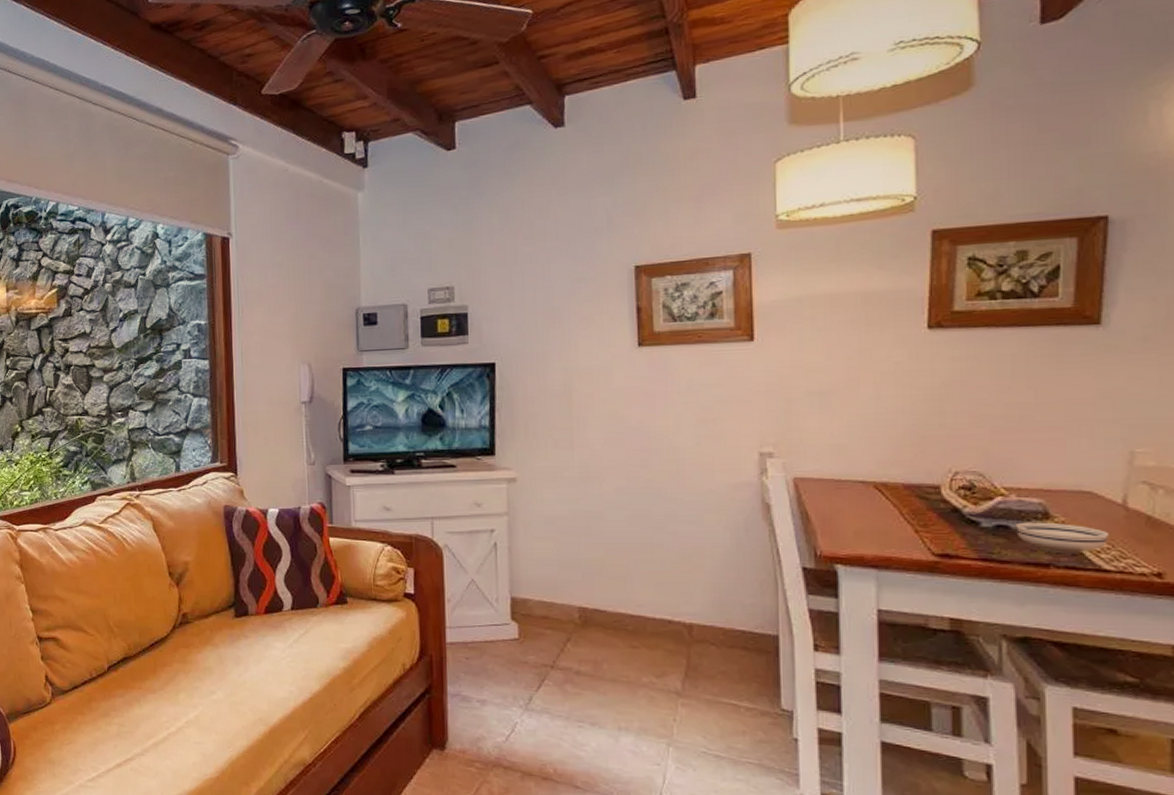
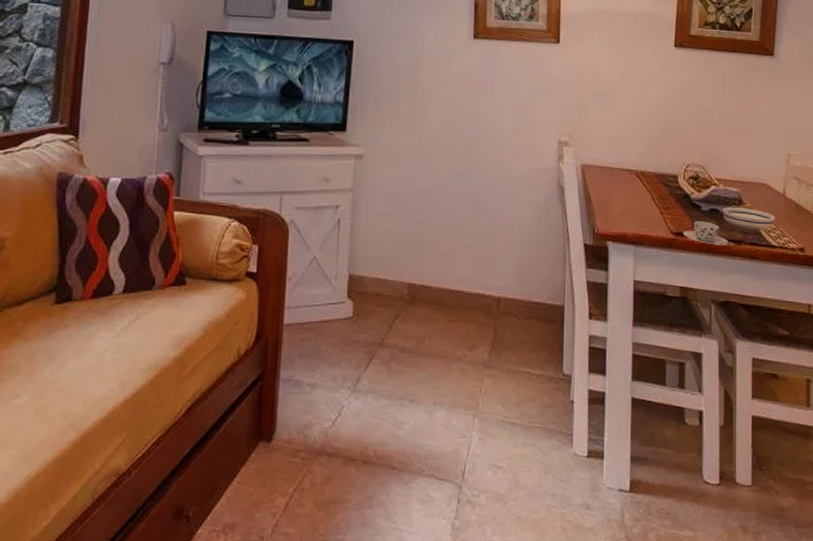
teacup: none [951,540,1040,569] -> present [682,221,735,245]

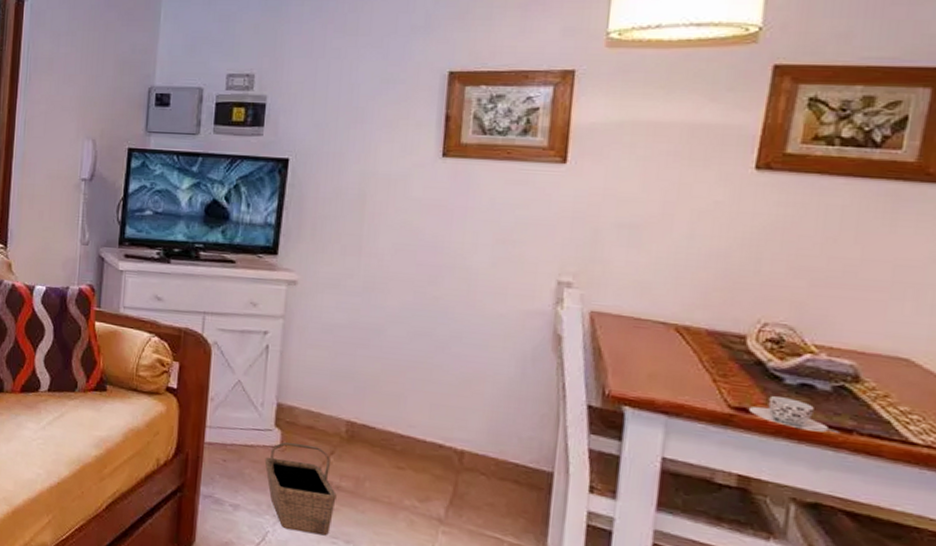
basket: none [339,313,402,400] -> present [264,442,337,536]
bowl: present [723,207,776,233] -> none [821,383,923,423]

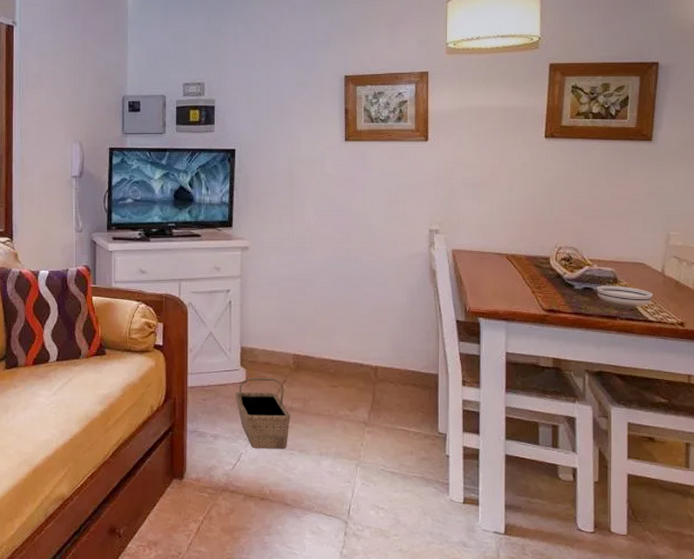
teacup: present [748,396,841,434] -> none [555,299,610,321]
bowl: none [821,383,923,423] -> present [597,285,654,309]

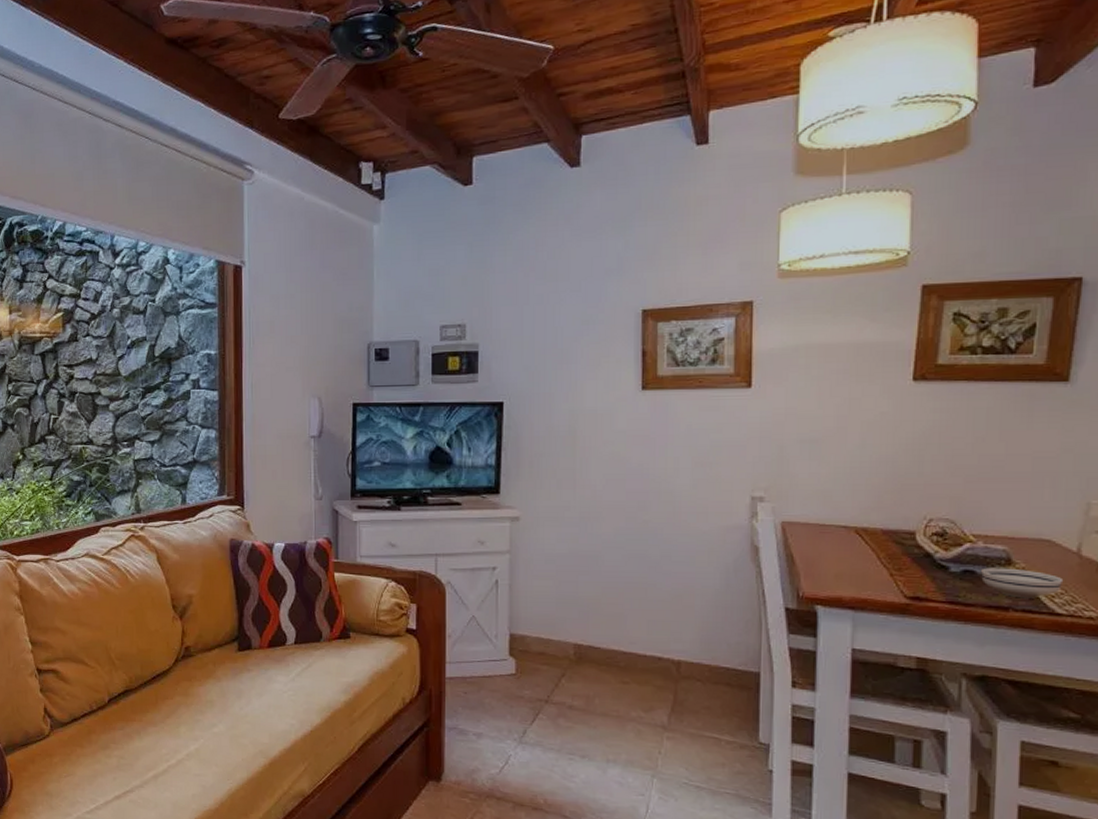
basket: present [235,378,290,449] -> none [502,670,570,753]

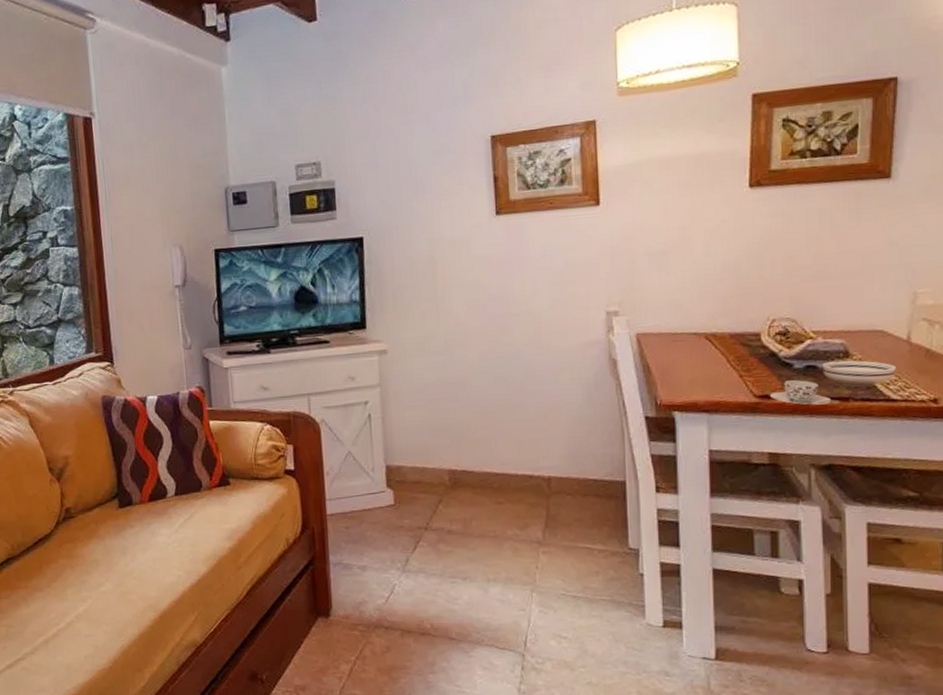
teacup: none [921,584,1000,612] -> present [769,380,841,405]

